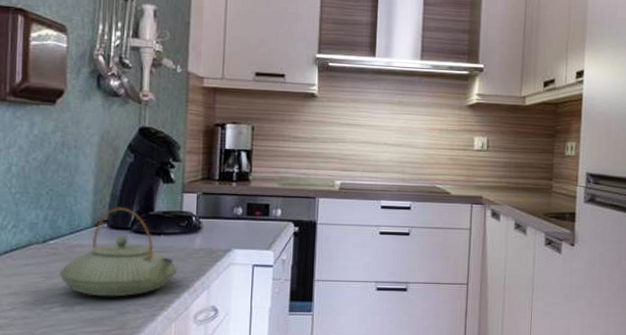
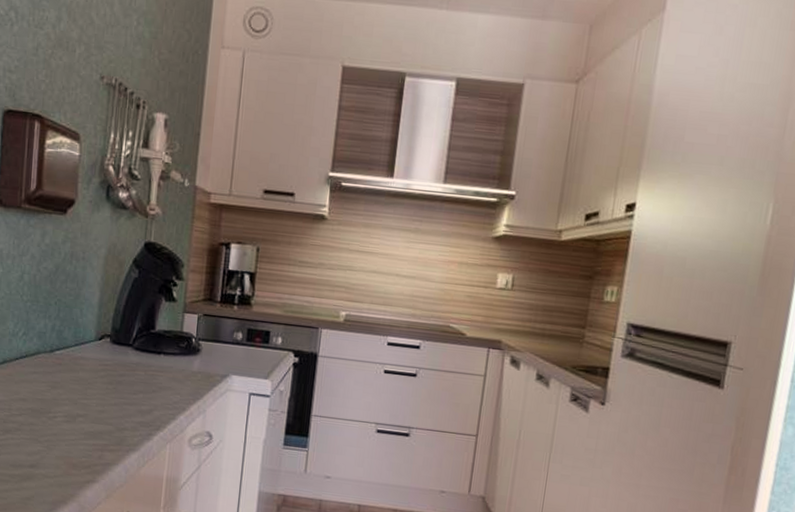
teapot: present [59,206,177,297] -> none [64,322,175,413]

